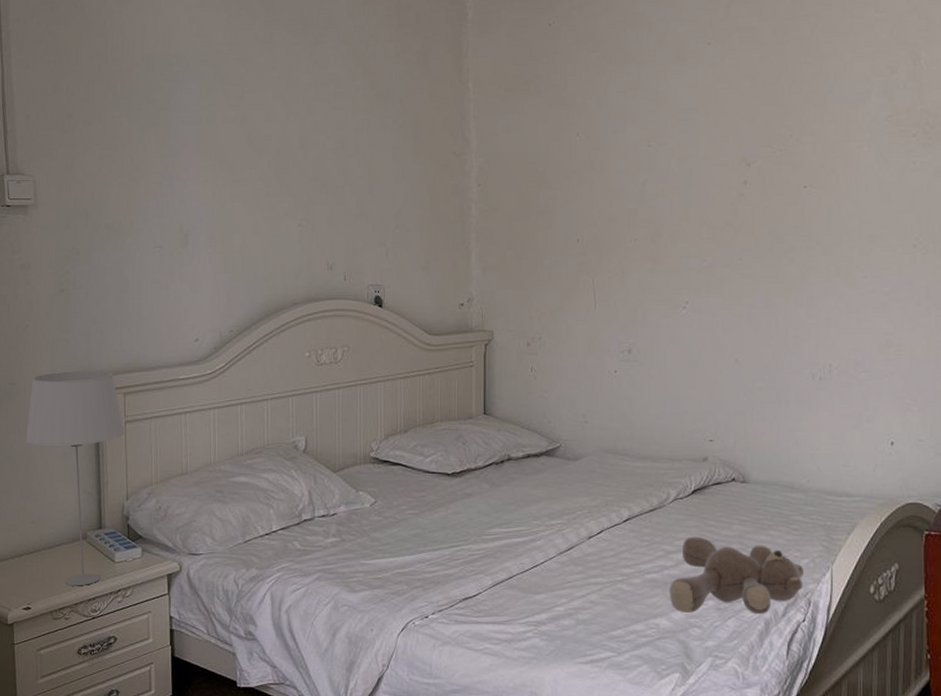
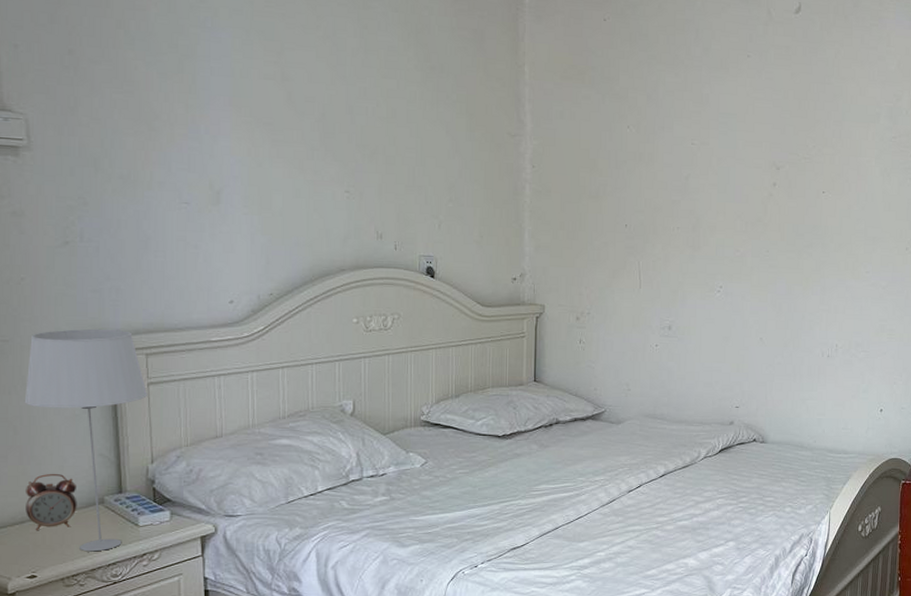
alarm clock: none [23,509,66,564] -> present [24,474,77,531]
stuffed bear: present [669,536,804,615] -> none [697,488,808,553]

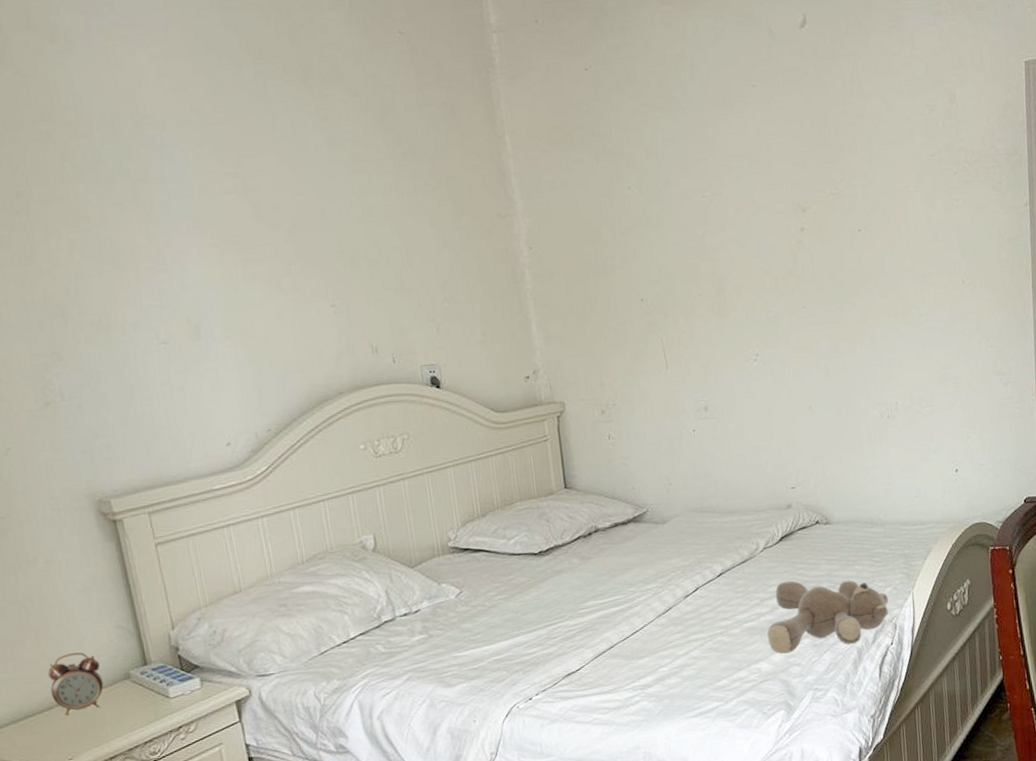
table lamp: present [24,328,148,552] -> none [27,490,158,732]
stuffed bear: none [697,488,808,553] -> present [767,580,888,654]

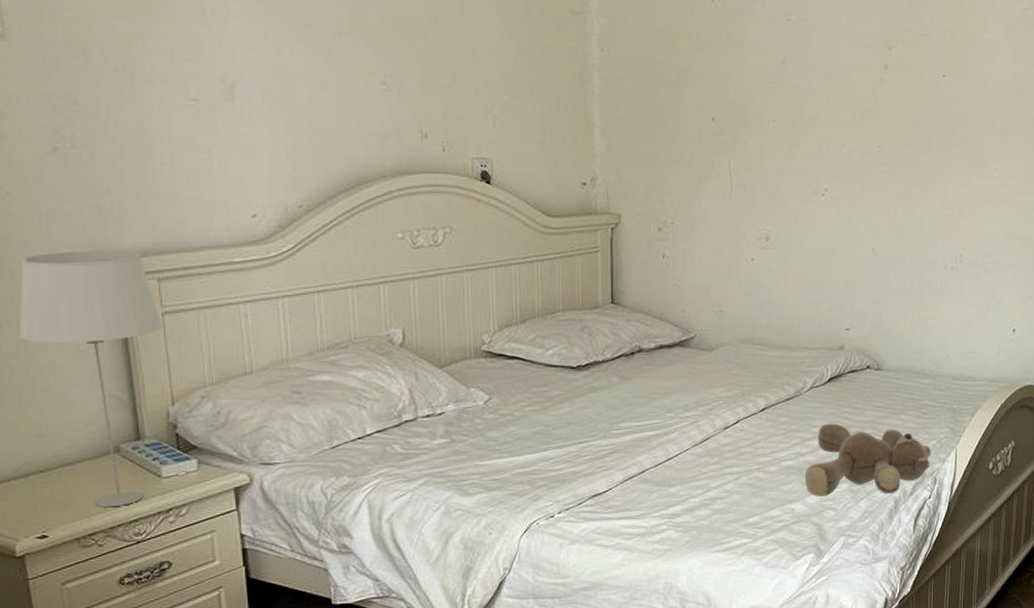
table lamp: none [27,490,158,732] -> present [19,250,164,508]
alarm clock: present [47,652,104,716] -> none [27,419,90,485]

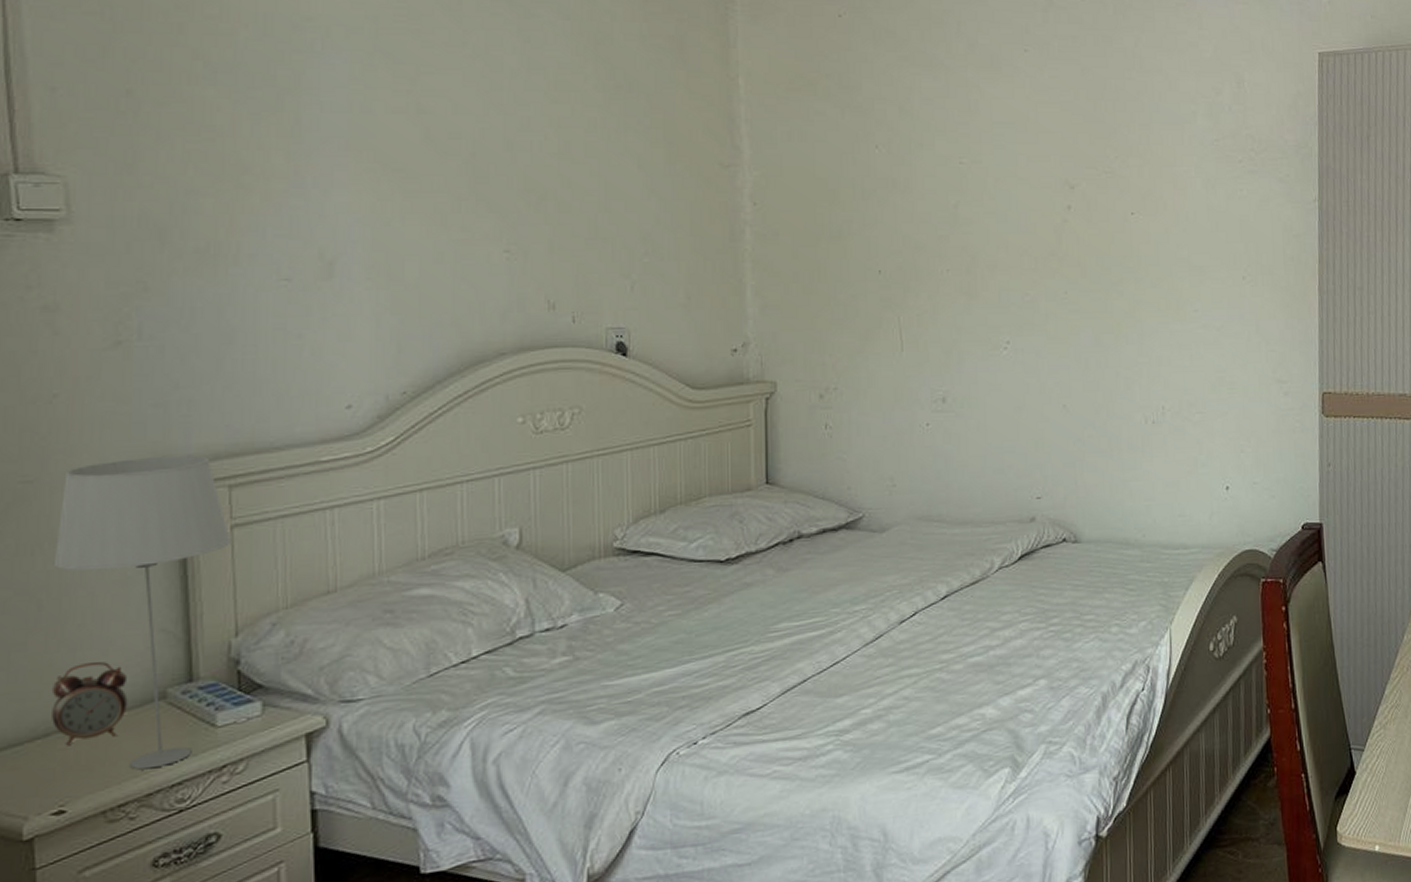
alarm clock: none [27,419,90,485] -> present [51,662,128,746]
stuffed bear: present [804,423,931,496] -> none [995,608,1142,697]

